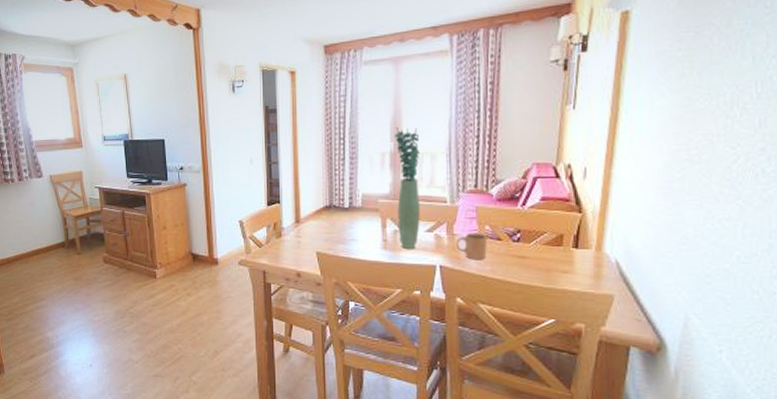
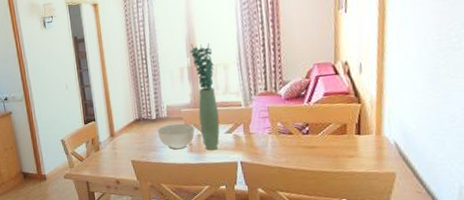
bowl: none [349,215,392,245] -> present [157,123,195,150]
cup: present [455,232,487,260] -> none [252,129,281,154]

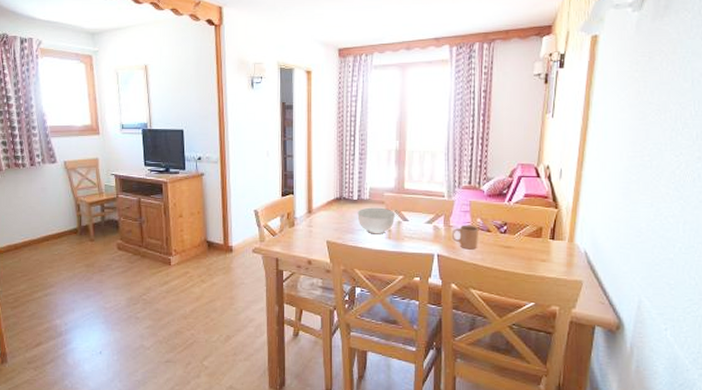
vase: present [190,43,220,151] -> none [400,127,422,240]
cup: none [252,129,281,154] -> present [451,224,478,250]

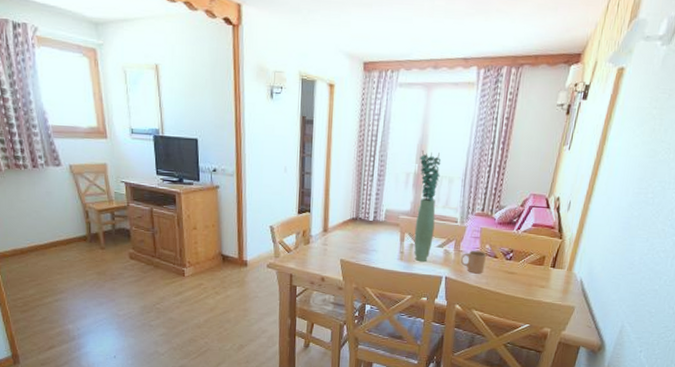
bowl: present [357,207,396,235] -> none [372,229,409,256]
vase: none [400,127,422,240] -> present [413,150,442,262]

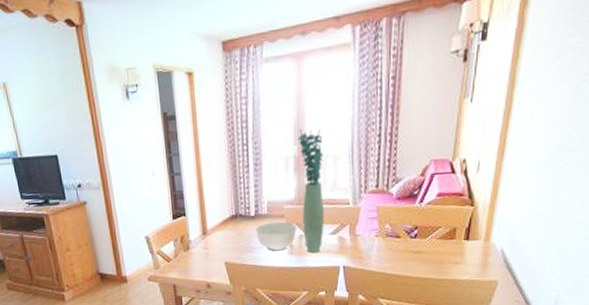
bowl: none [372,229,409,256] -> present [255,222,297,251]
cup: present [460,250,486,274] -> none [358,232,387,259]

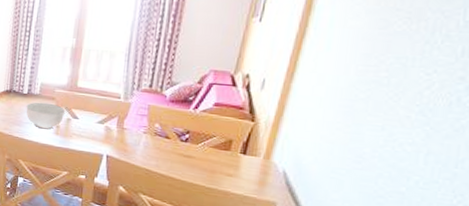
vase: present [298,129,324,254] -> none [70,25,102,138]

